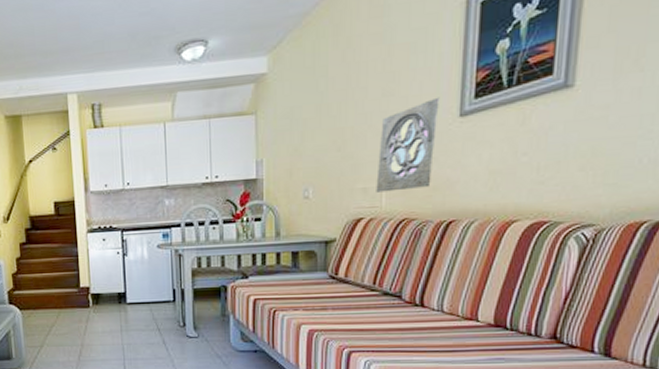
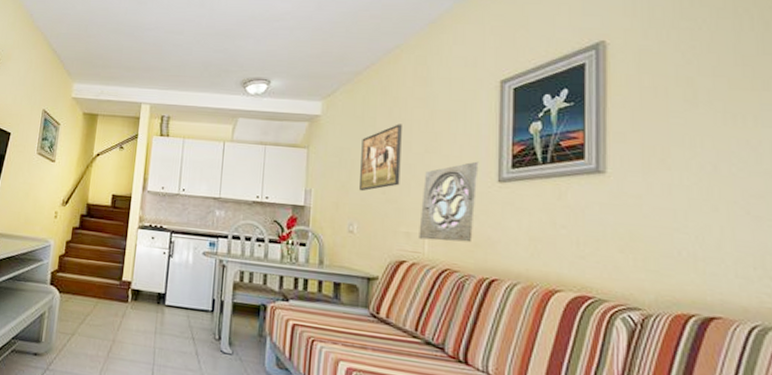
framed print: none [313,68,357,153] -> present [360,124,402,192]

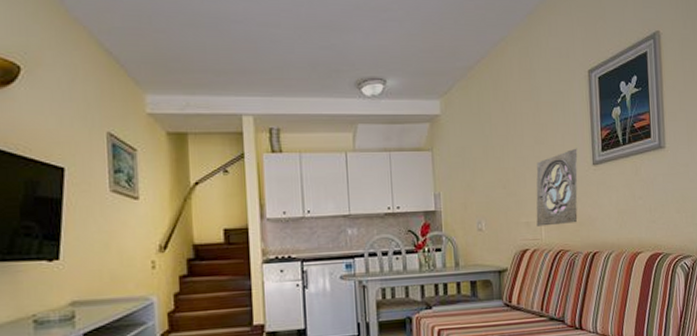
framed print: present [360,124,402,192] -> none [480,118,517,189]

